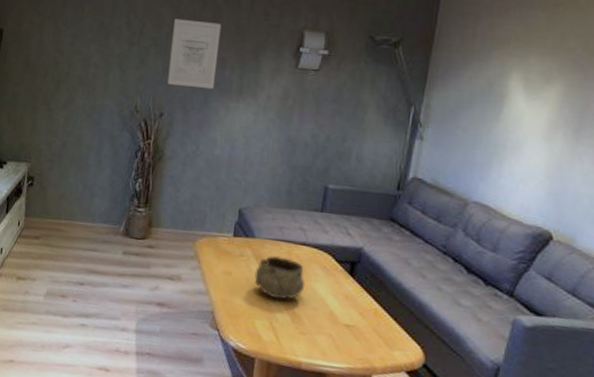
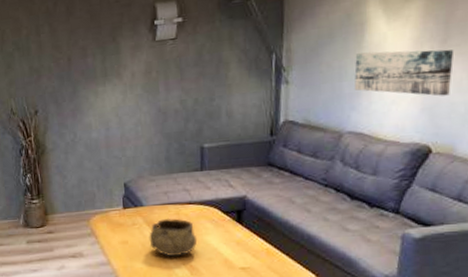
wall art: present [167,18,222,90] -> none [31,14,79,83]
wall art: none [485,124,586,185] -> present [354,49,454,96]

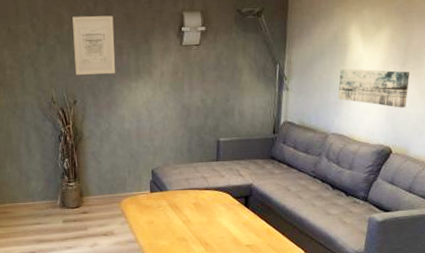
wall art: none [31,14,79,83] -> present [72,15,115,75]
decorative bowl: present [149,218,198,257] -> none [172,201,212,236]

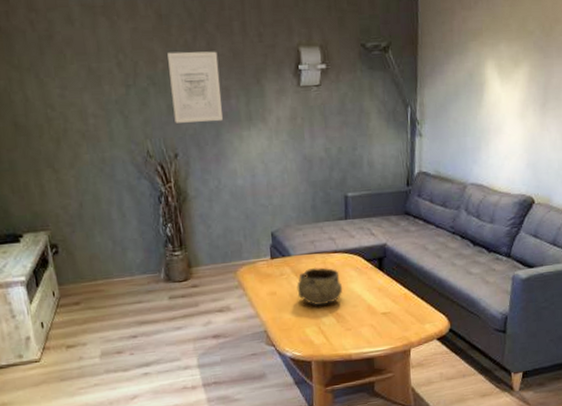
decorative bowl: none [172,201,212,236] -> present [297,267,343,306]
wall art: present [338,69,410,108] -> none [475,110,551,154]

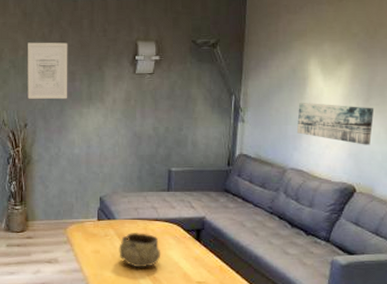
wall art: none [475,110,551,154] -> present [296,103,374,145]

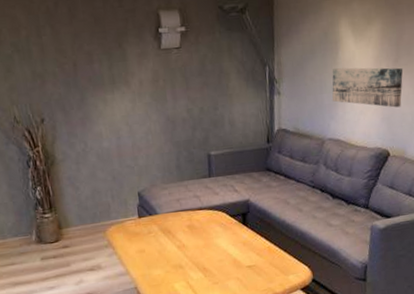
wall art: present [28,42,68,100] -> none [30,17,87,89]
decorative bowl: present [119,232,161,268] -> none [164,224,209,262]

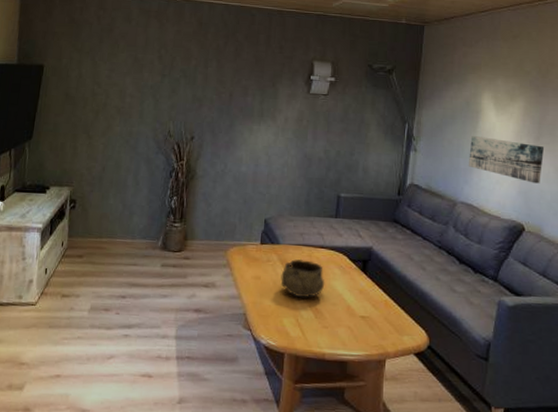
decorative bowl: none [164,224,209,262] -> present [280,258,325,298]

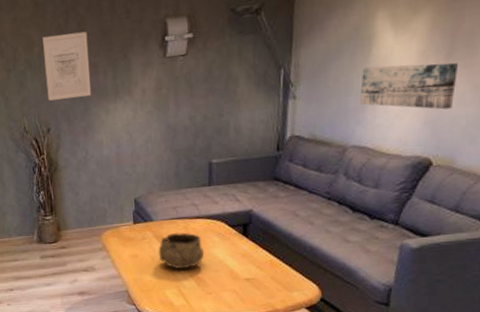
wall art: none [197,53,243,114] -> present [42,31,91,101]

